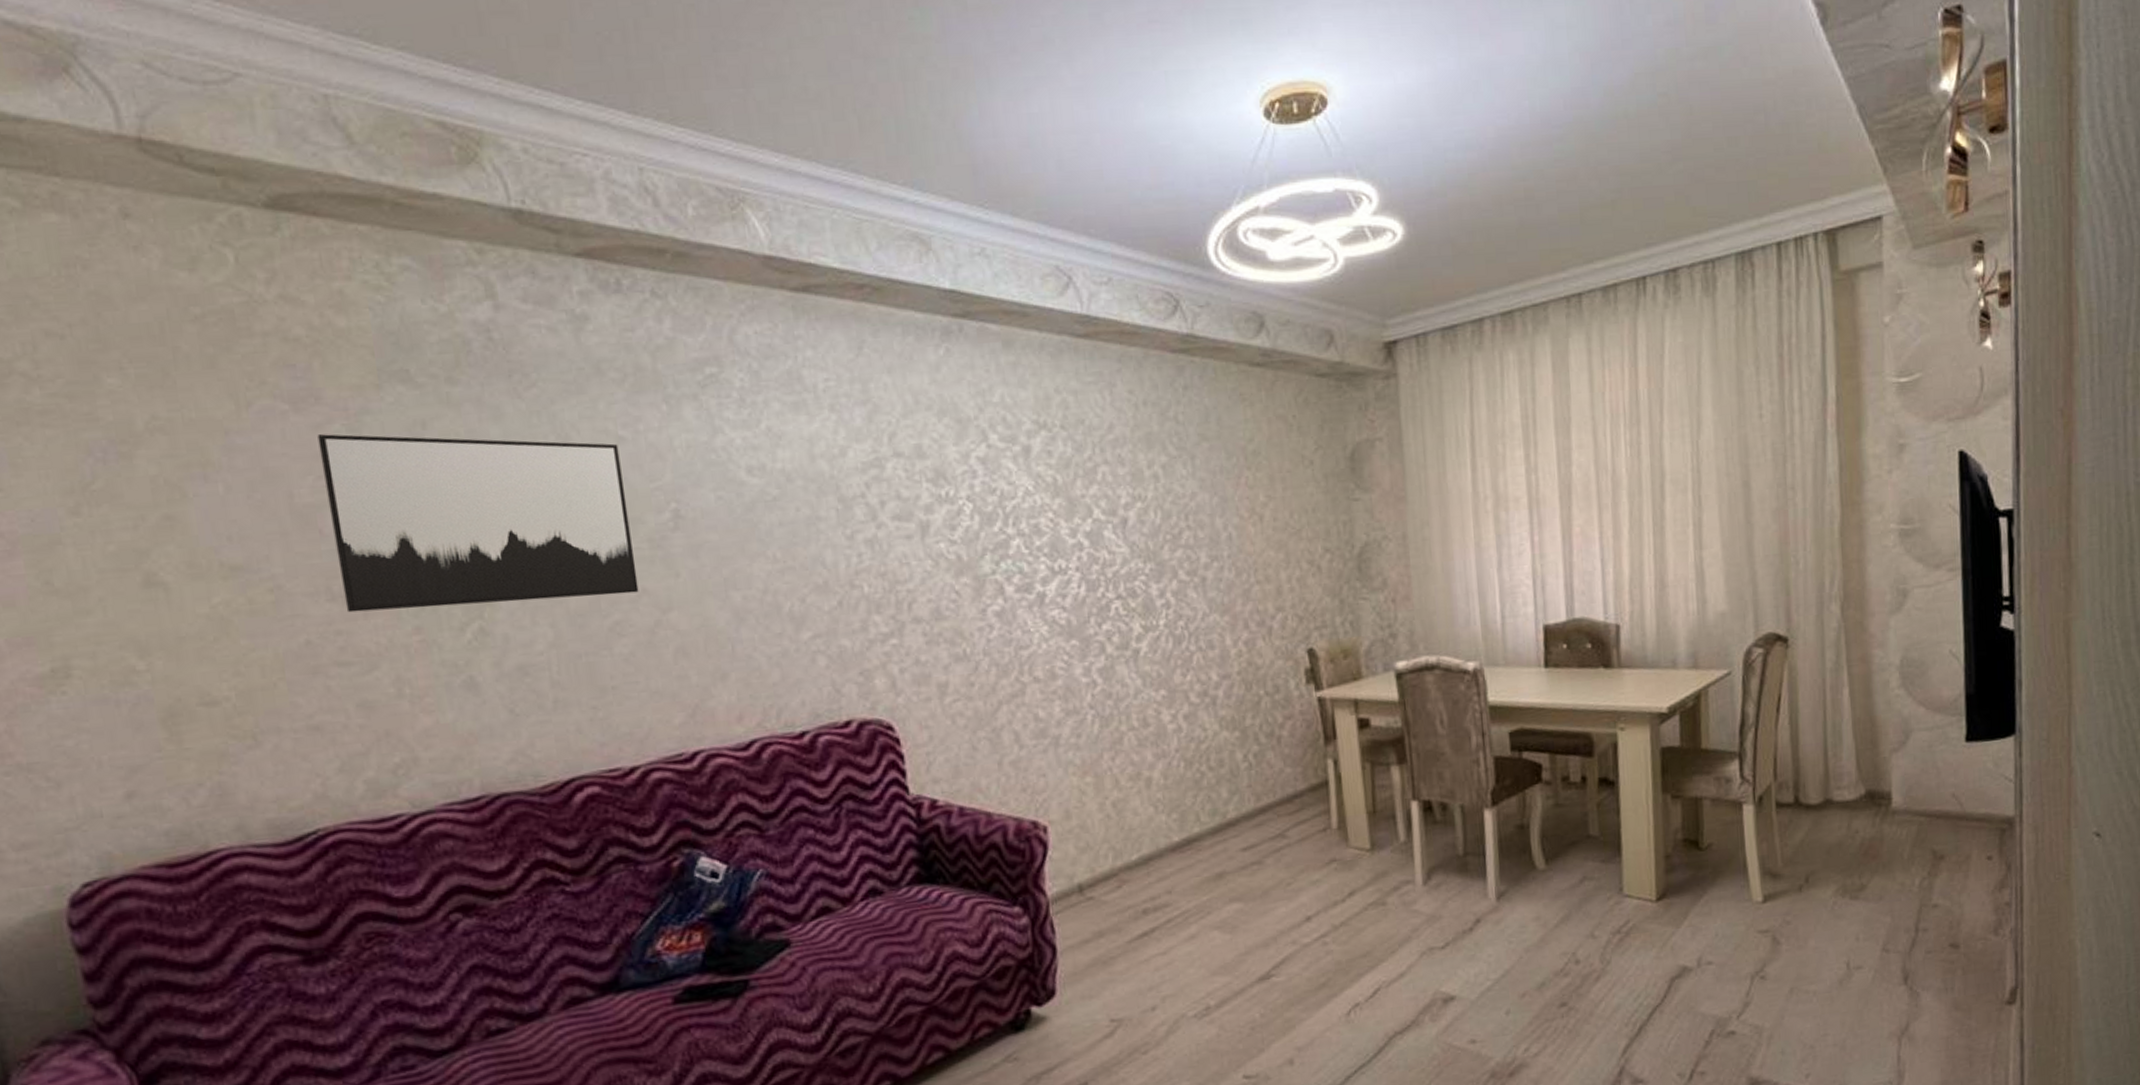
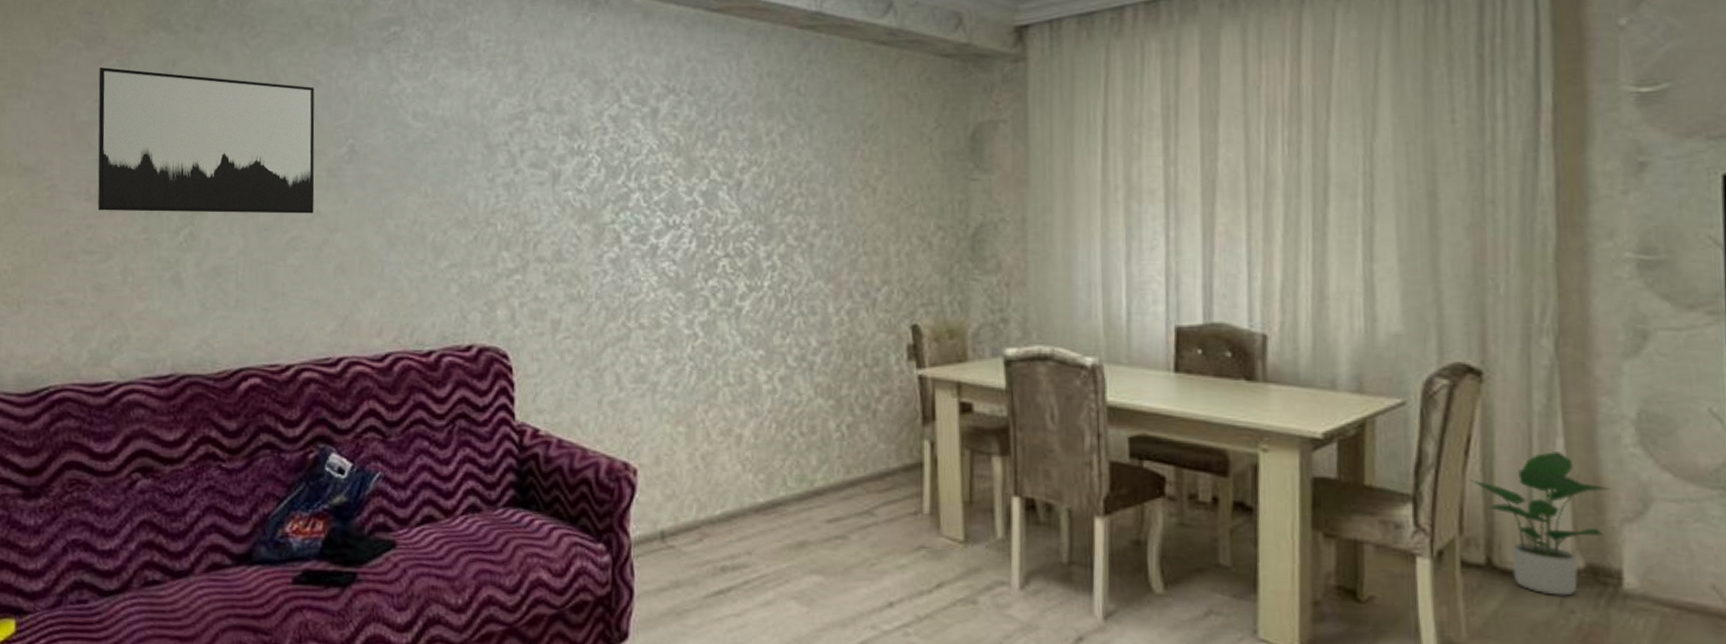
potted plant: none [1782,700,1882,821] -> present [1471,452,1610,596]

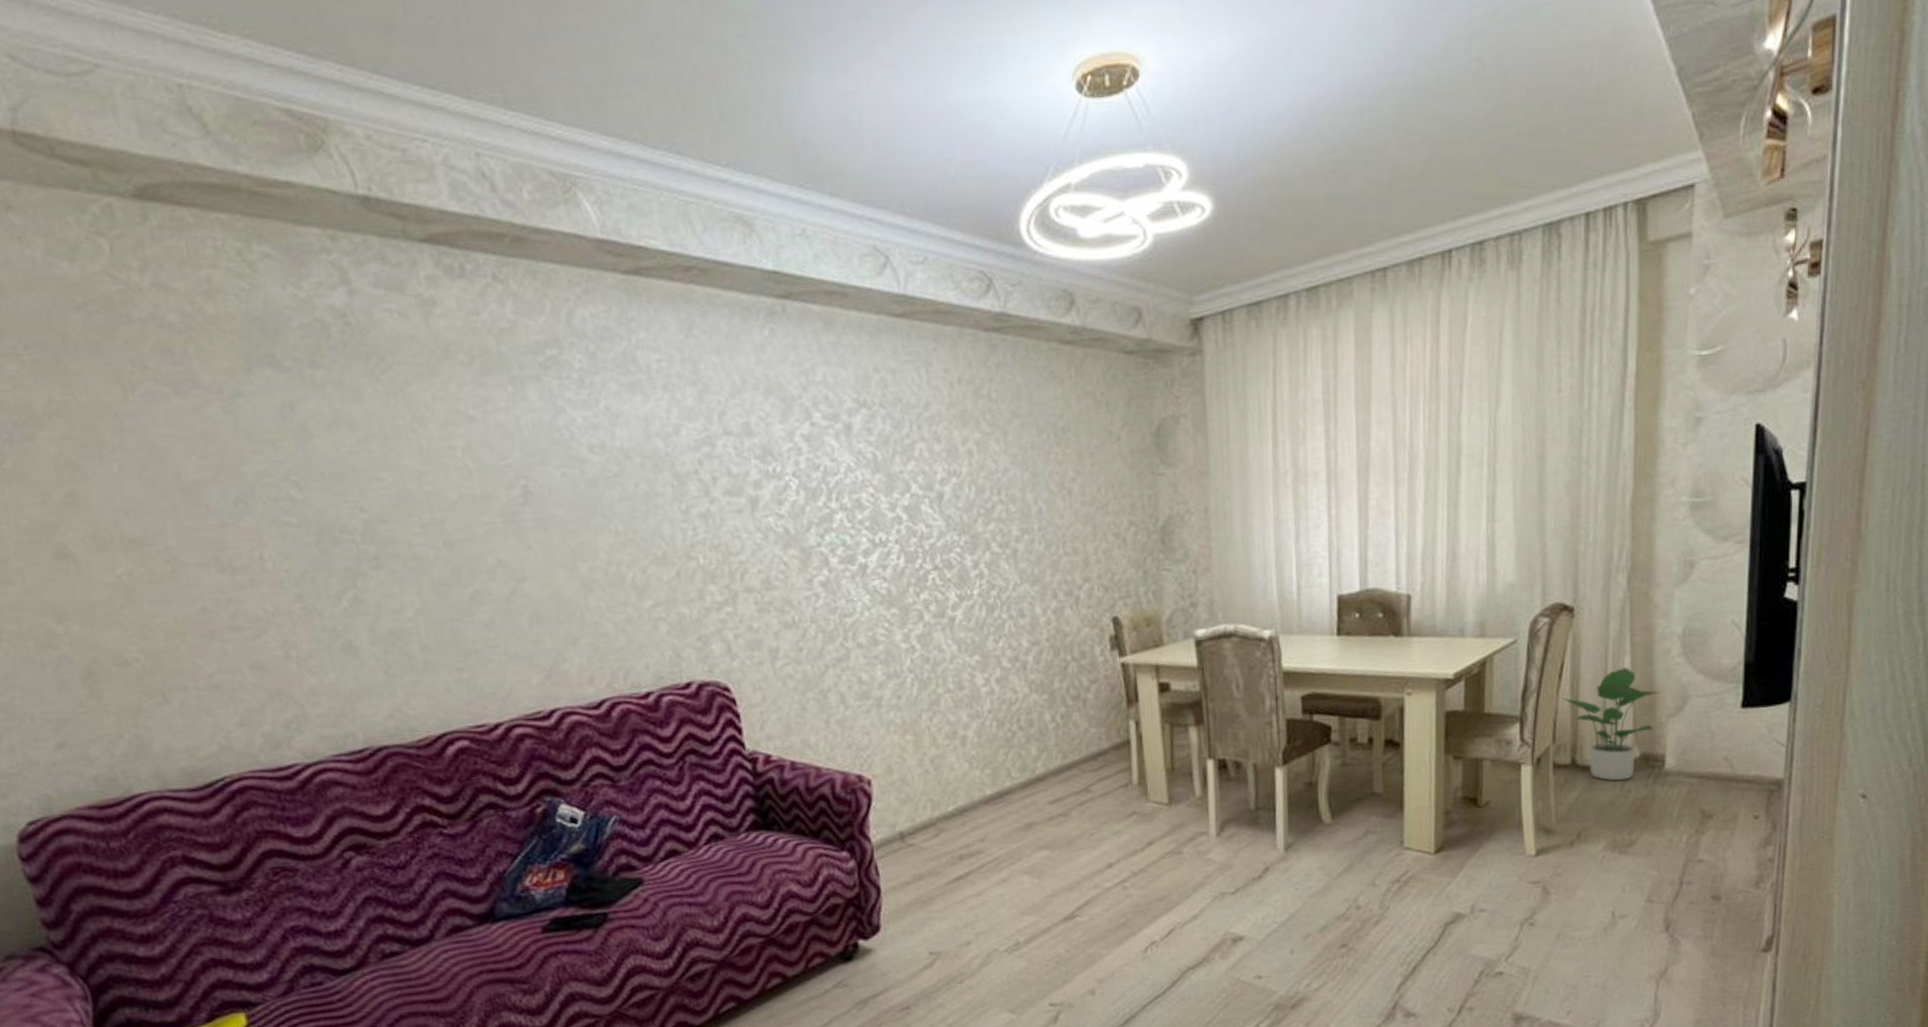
wall art: present [97,67,315,214] -> none [197,415,495,582]

